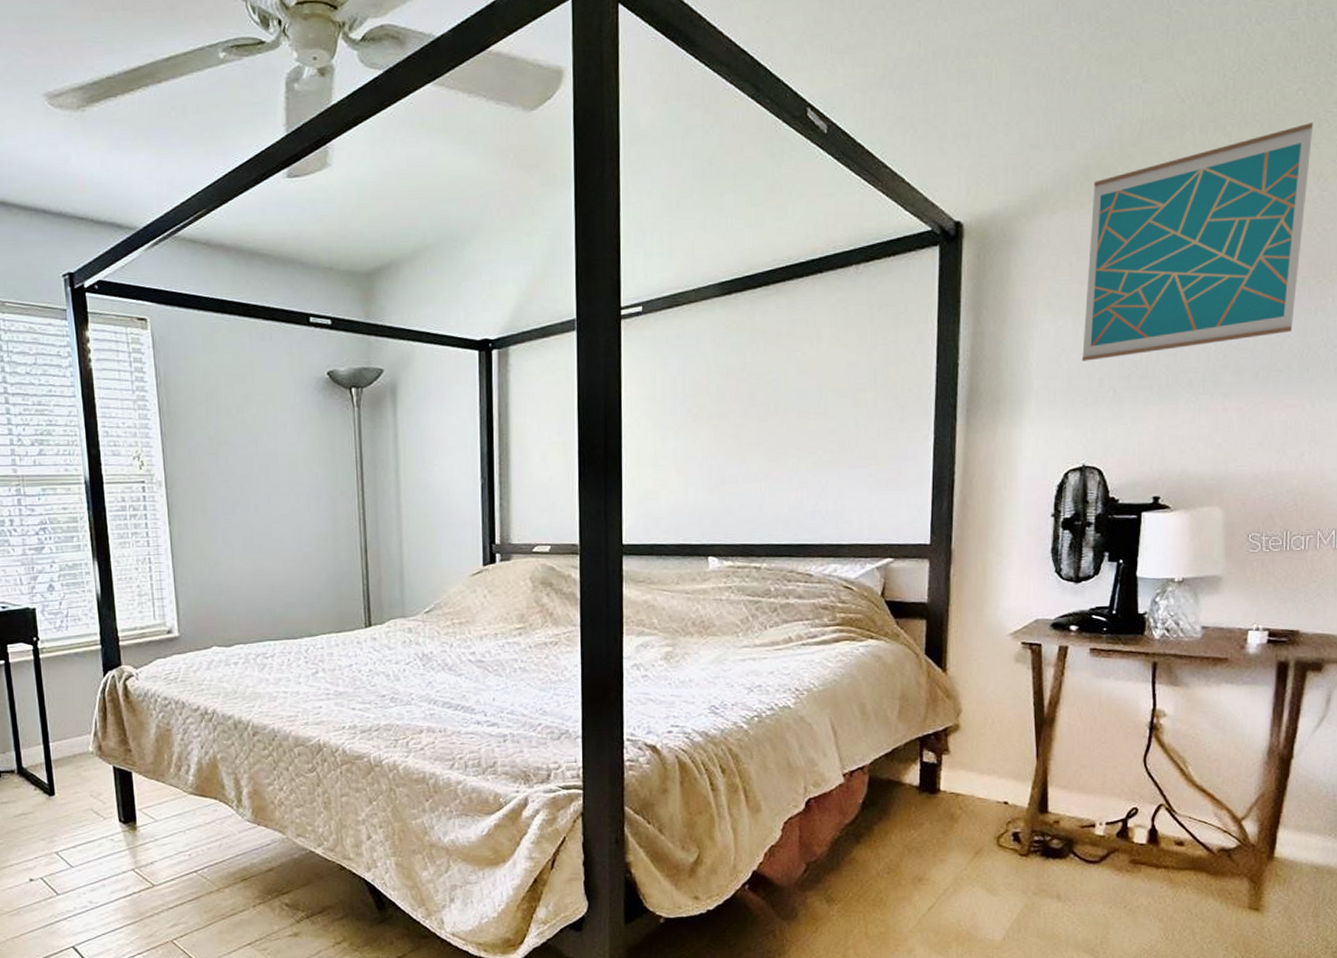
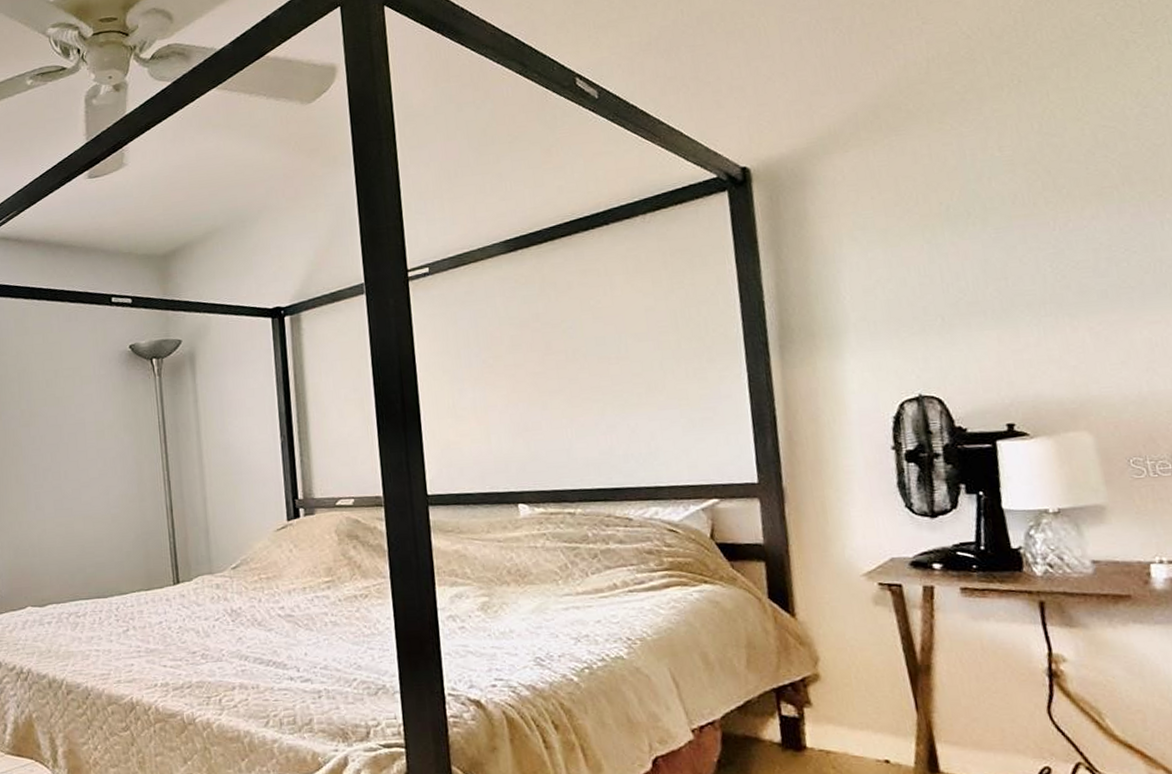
wall art: present [1082,123,1314,361] -> none [885,44,1138,291]

